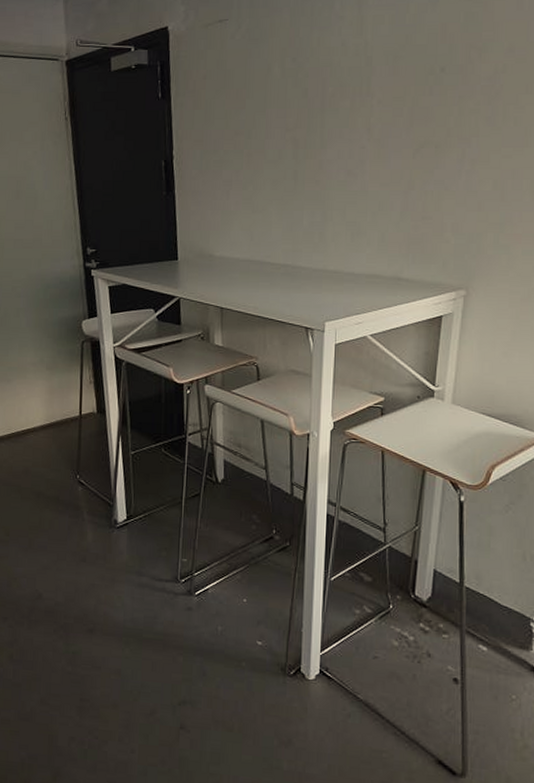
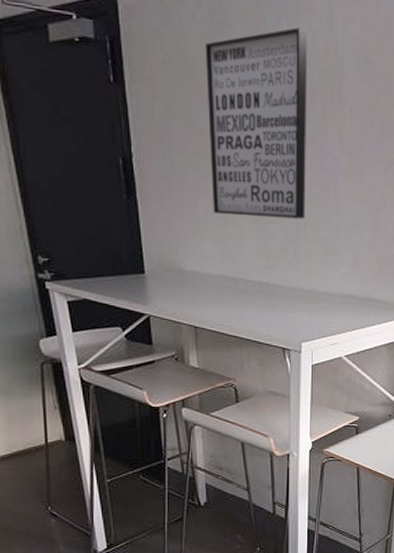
wall art: none [242,35,338,205] -> present [205,27,307,219]

